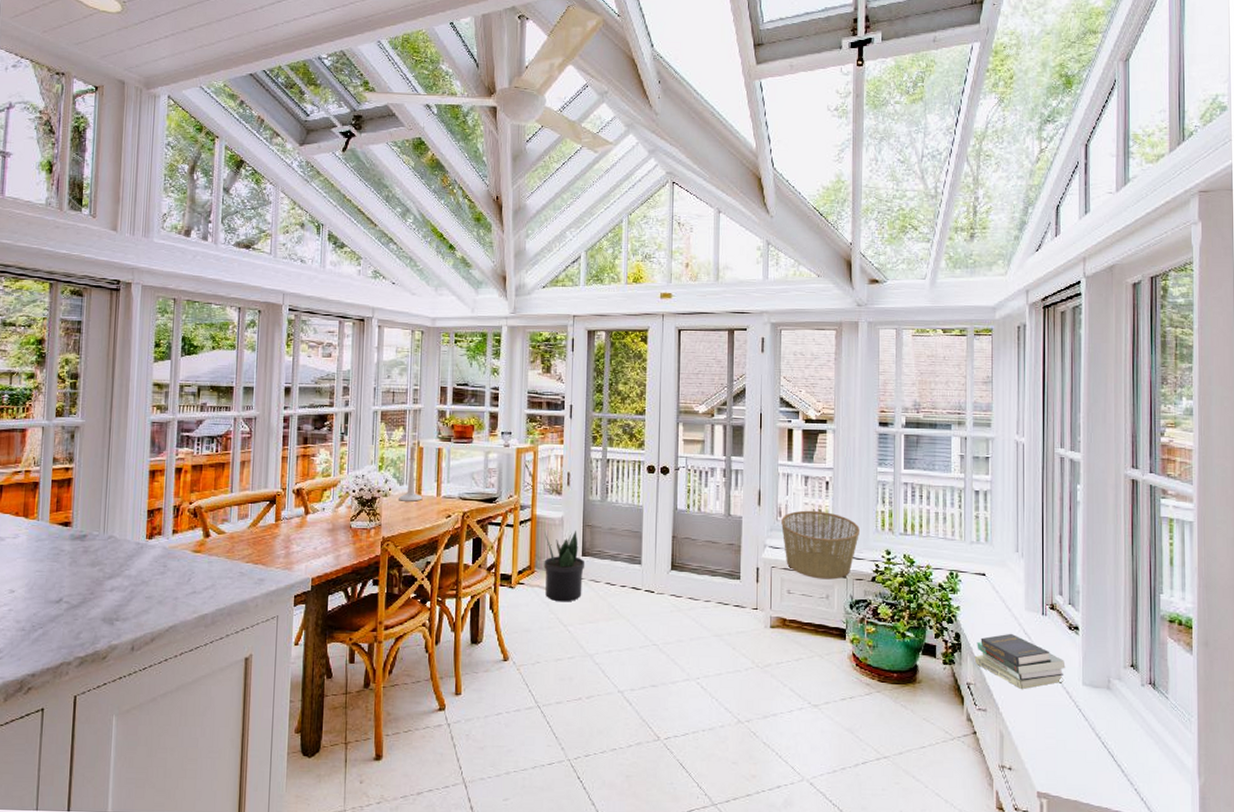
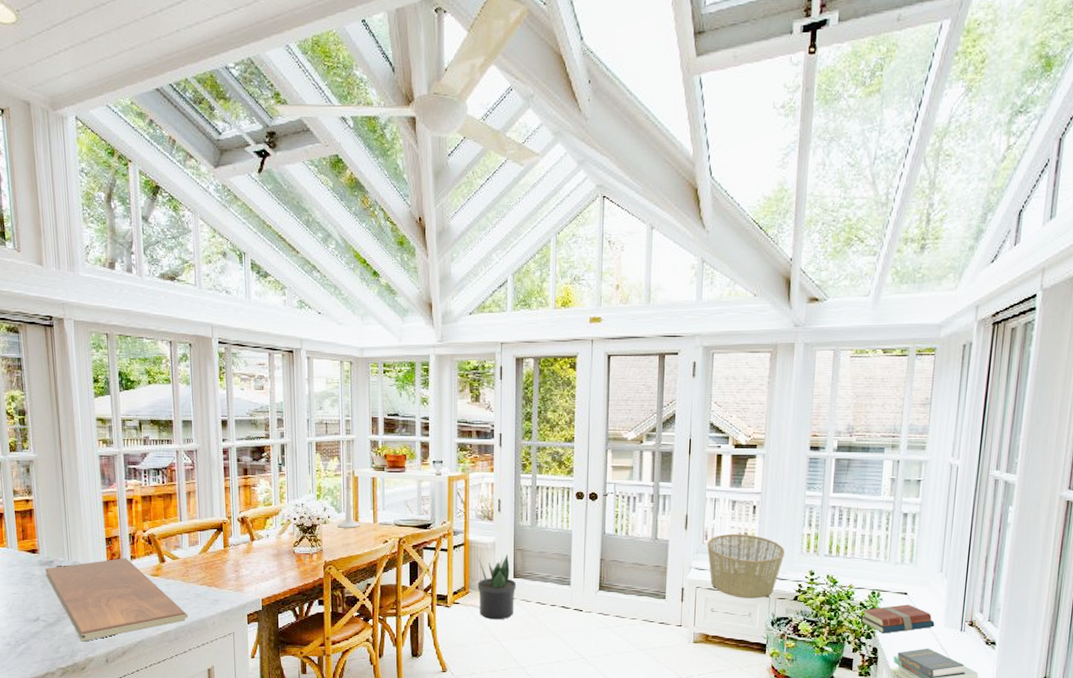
chopping board: none [76,532,230,626] -> present [45,558,189,642]
books: none [941,586,1016,618] -> present [861,604,935,634]

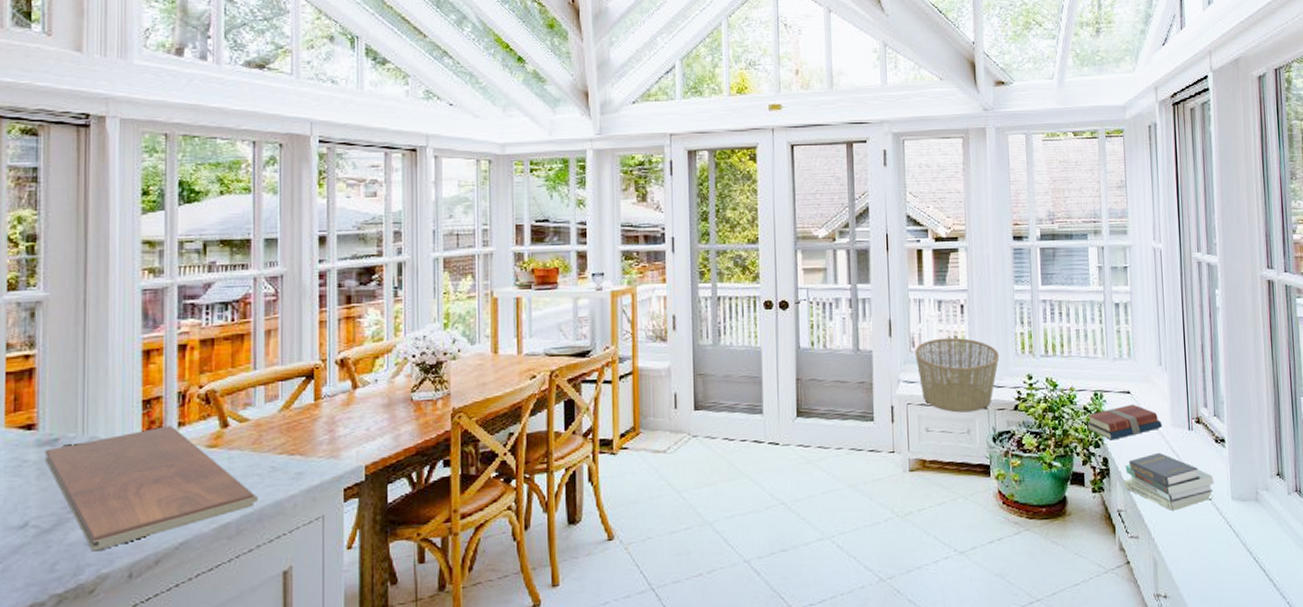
candlestick: present [338,475,360,528] -> none [471,297,500,364]
planter: present [477,555,517,620] -> none [649,382,699,466]

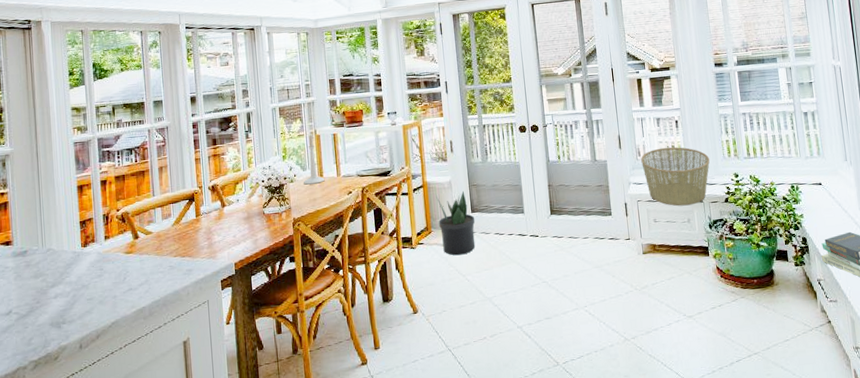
chopping board: present [45,425,259,552] -> none [19,239,163,330]
candlestick: none [471,297,500,364] -> present [304,135,325,185]
planter: none [649,382,699,466] -> present [436,191,476,256]
books: present [1087,404,1162,440] -> none [786,193,851,223]

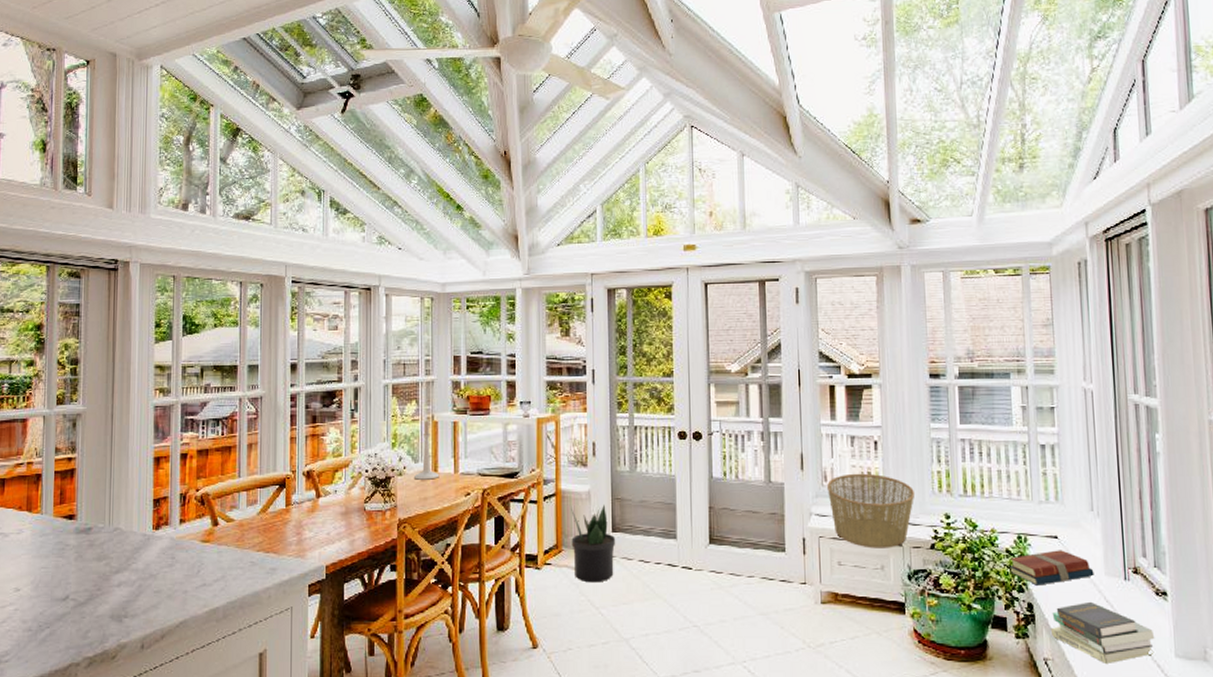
books: none [786,193,851,223] -> present [1009,550,1094,586]

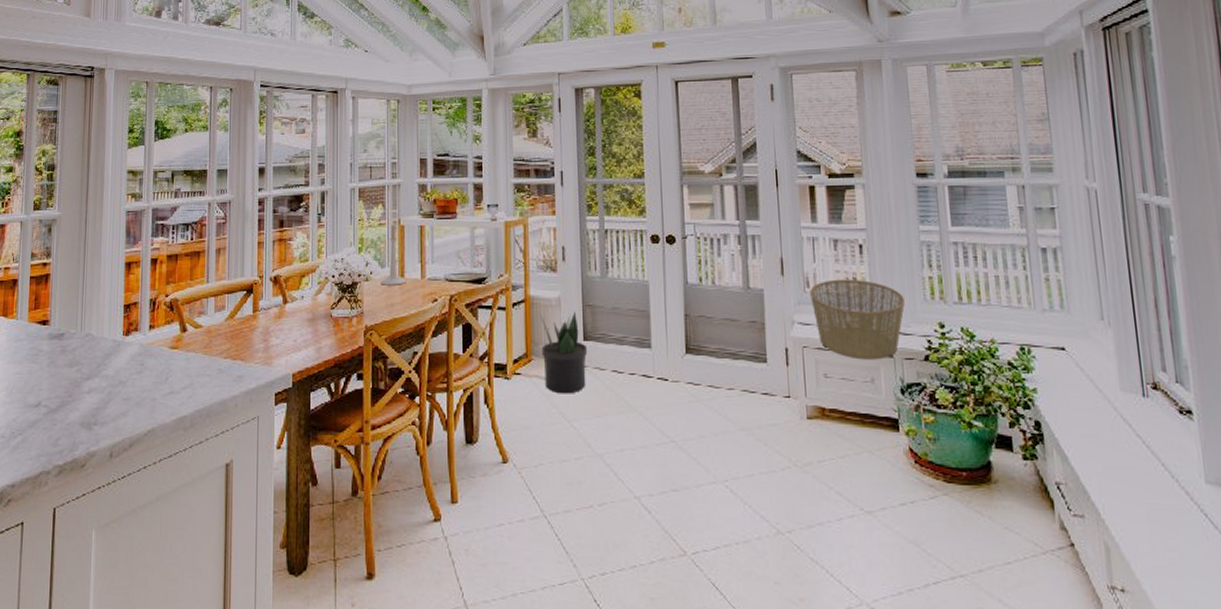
books: present [1009,550,1094,586] -> none [1013,363,1108,402]
books: present [1050,601,1155,663] -> none [1061,420,1181,489]

